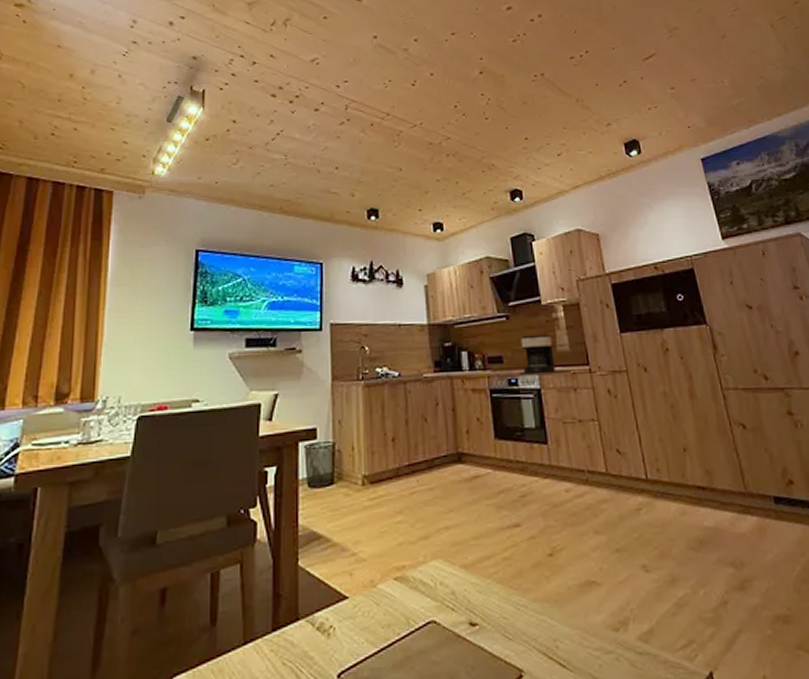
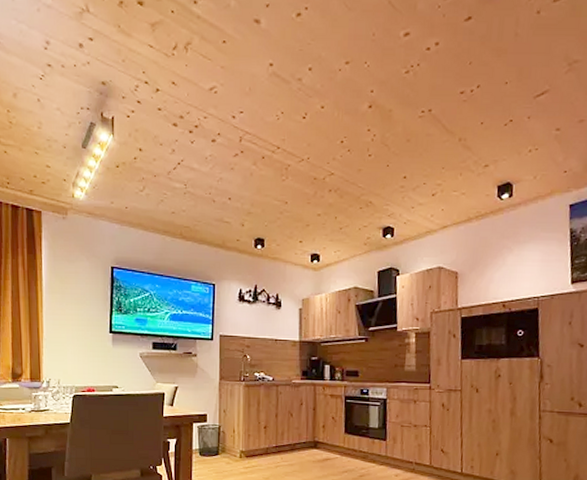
coffee maker: present [520,334,571,375] -> none [371,355,414,388]

